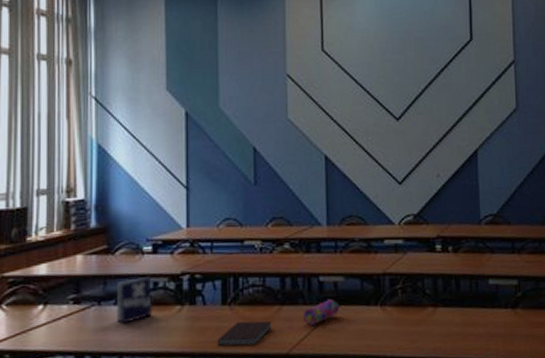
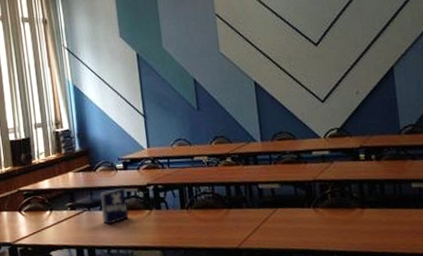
notebook: present [217,320,272,346] -> none [180,221,223,242]
pencil case: present [304,299,339,327] -> none [248,203,278,226]

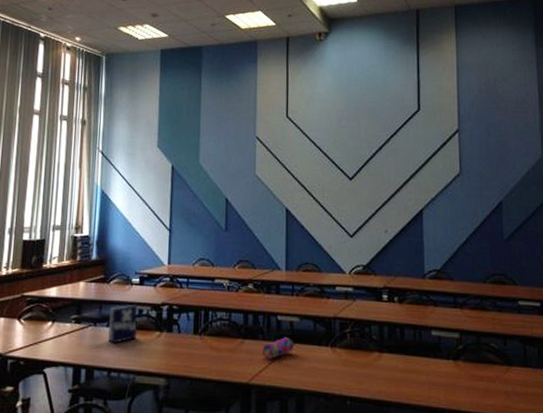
pencil case: none [248,203,278,226] -> present [263,337,294,361]

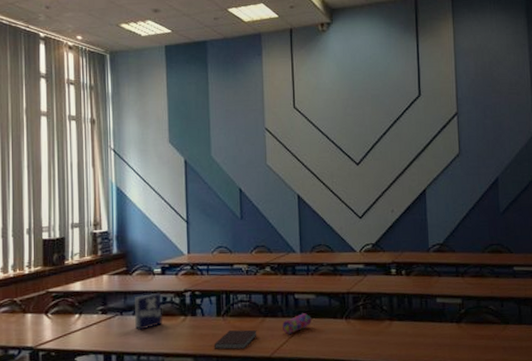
notebook: none [188,350,235,373] -> present [213,329,257,350]

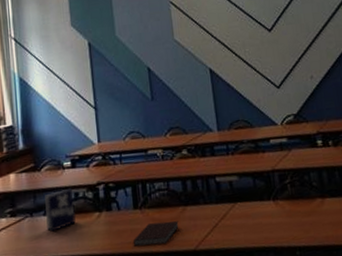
pencil case: present [283,313,311,335] -> none [205,197,237,224]

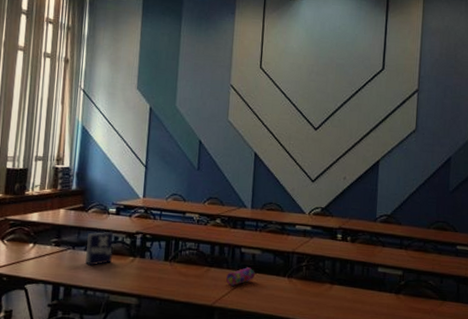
notebook: present [132,221,179,246] -> none [158,275,202,296]
pencil case: none [205,197,237,224] -> present [226,267,255,287]

